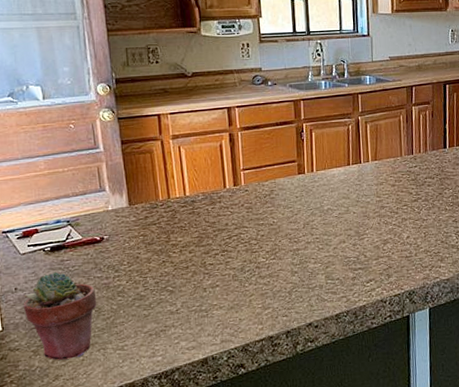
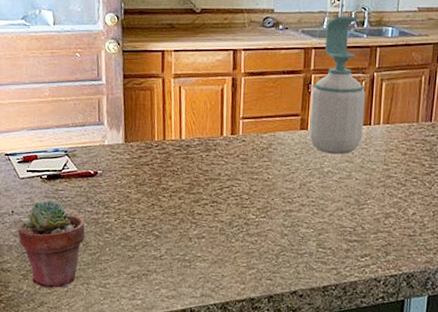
soap bottle: none [304,69,355,193] -> present [309,16,366,155]

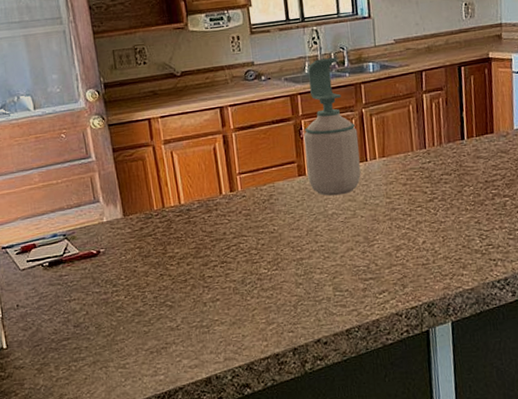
potted succulent: present [17,200,85,288] -> none [25,287,97,379]

